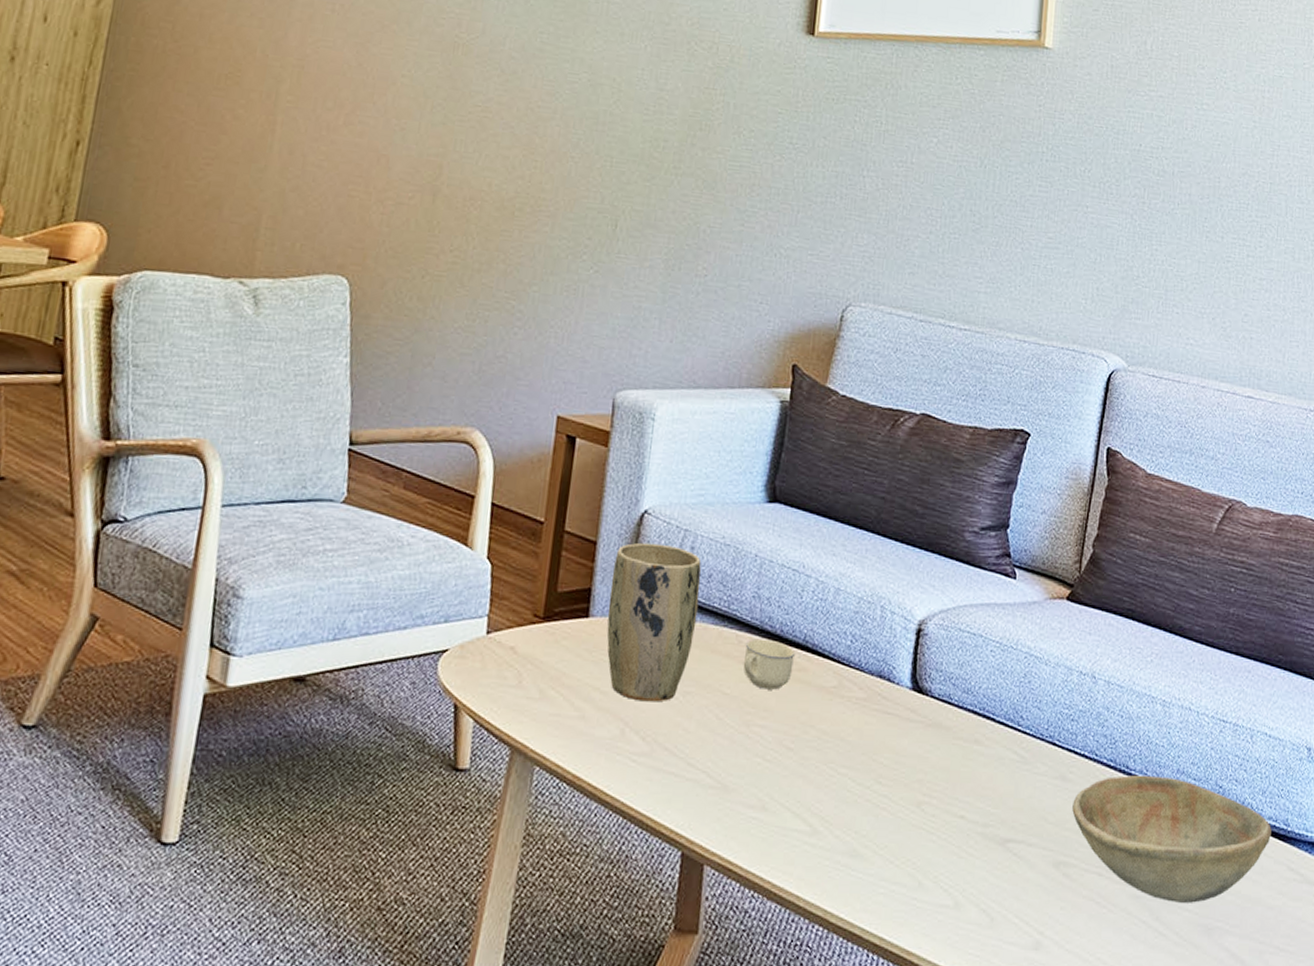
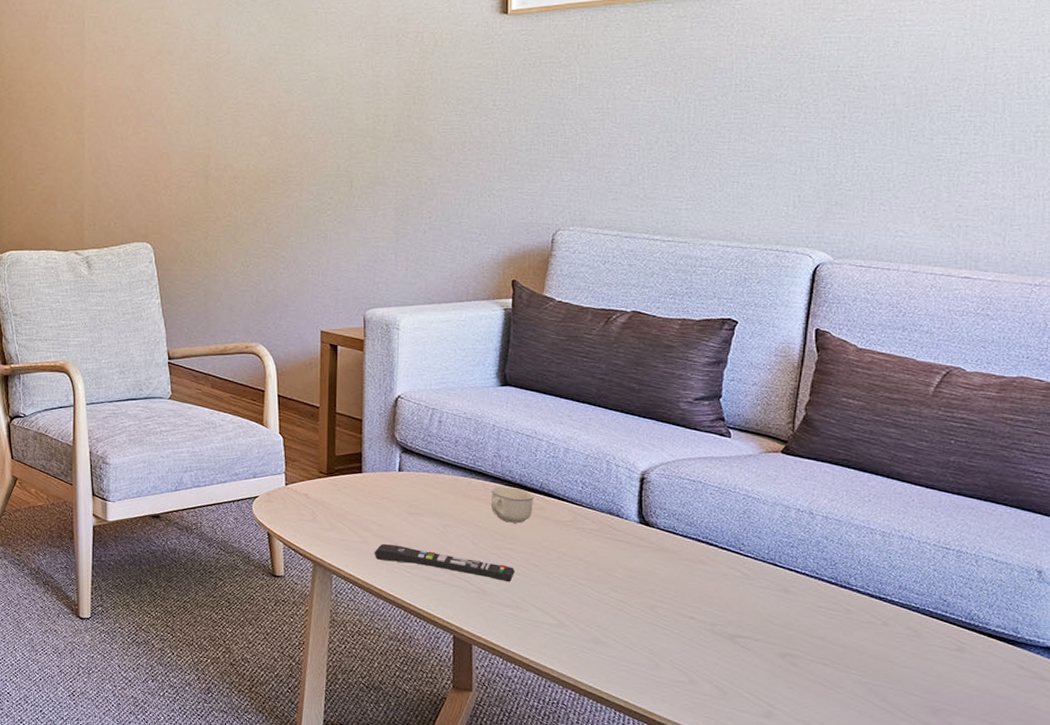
remote control: none [592,719,765,773] -> present [374,543,516,583]
plant pot: present [606,542,702,702] -> none [376,419,449,532]
bowl: present [1072,774,1272,903] -> none [796,589,1000,690]

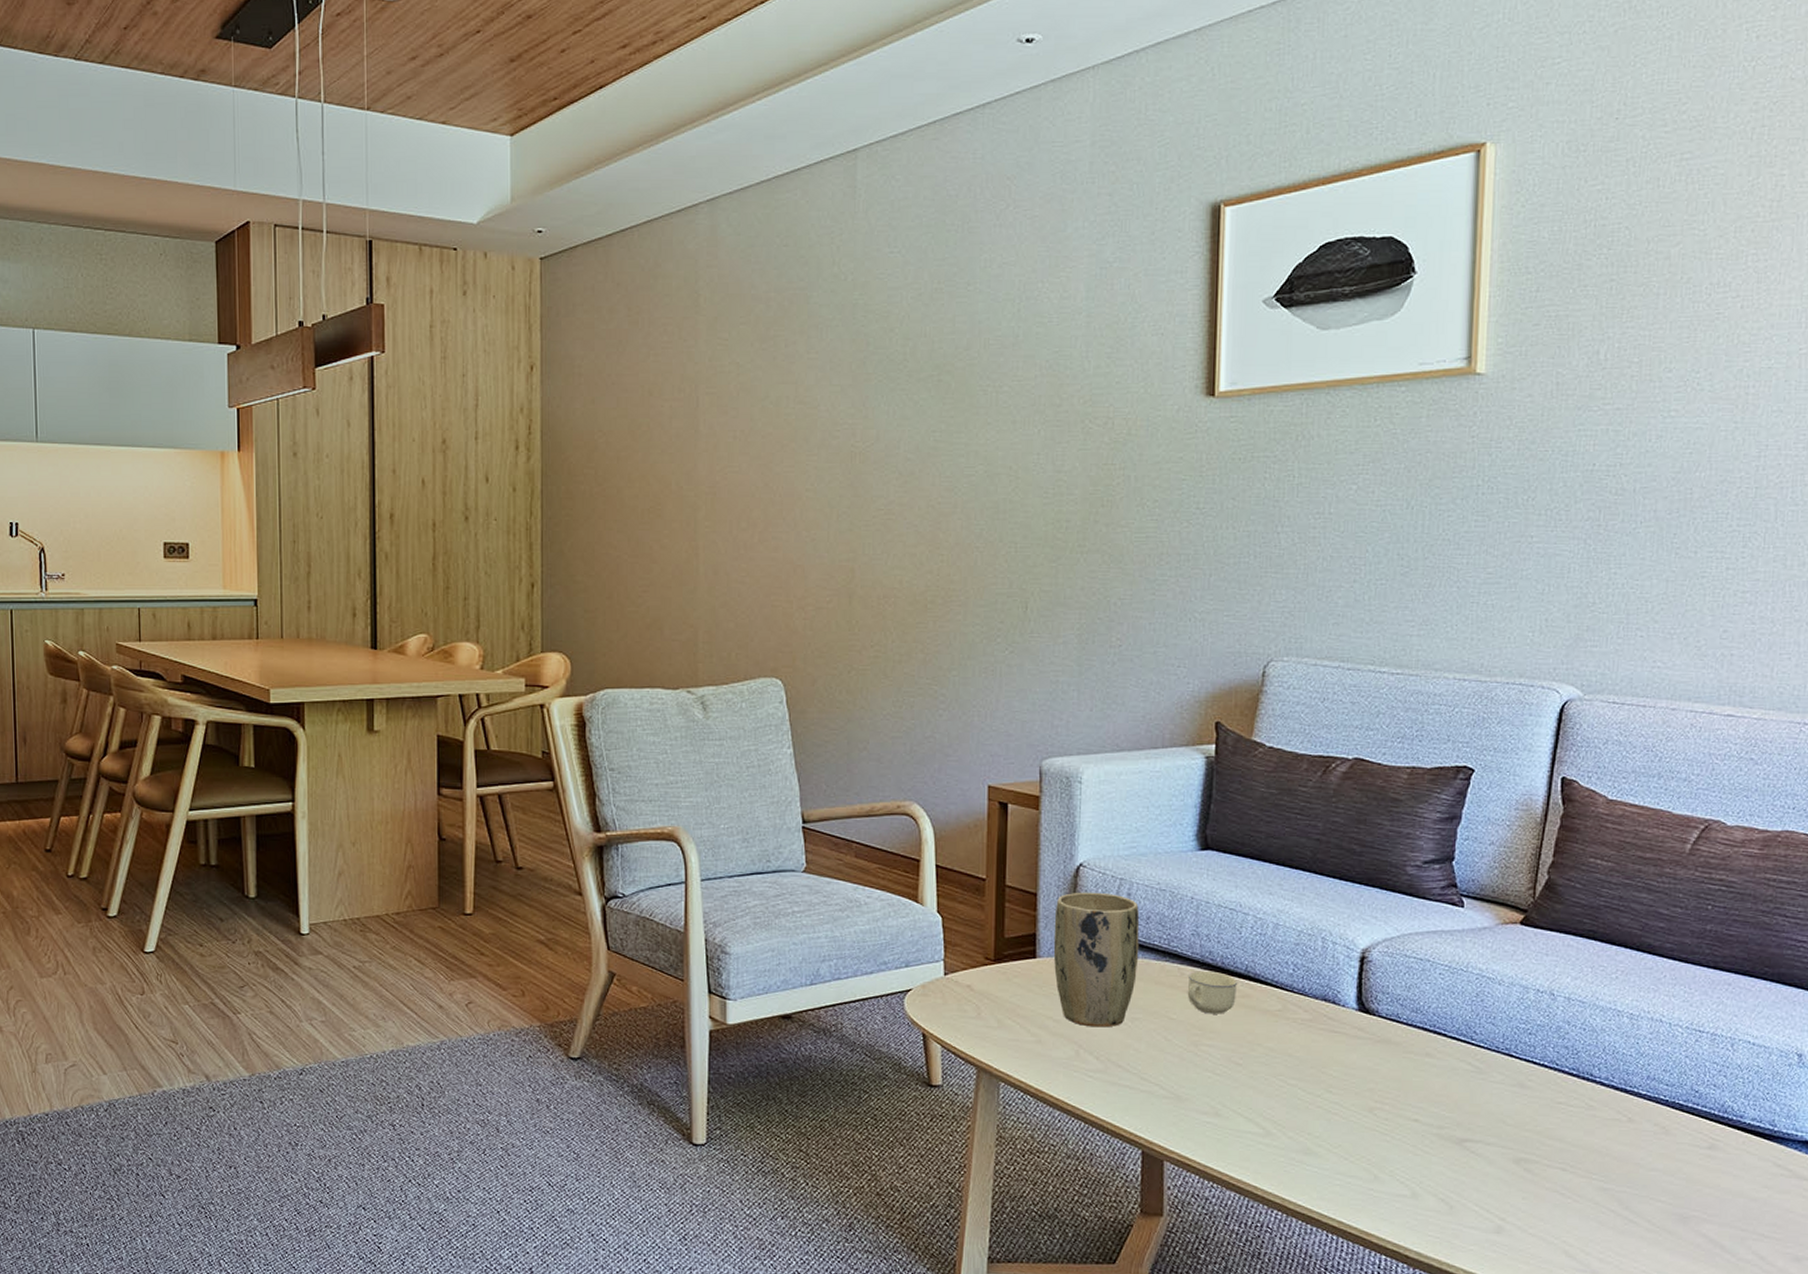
remote control: present [374,543,516,583] -> none [1049,1042,1215,1085]
plant pot: none [376,419,449,532] -> present [1053,892,1140,1028]

